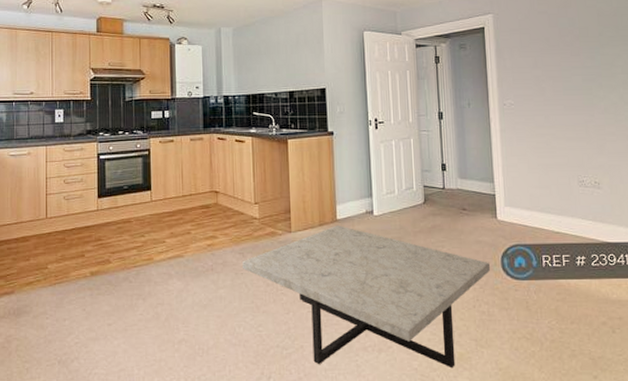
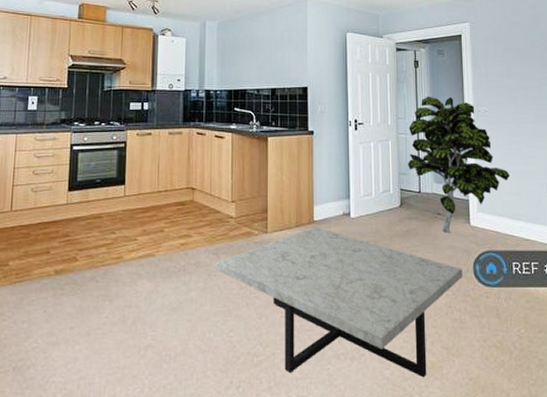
indoor plant: none [430,91,539,228] -> present [408,96,511,233]

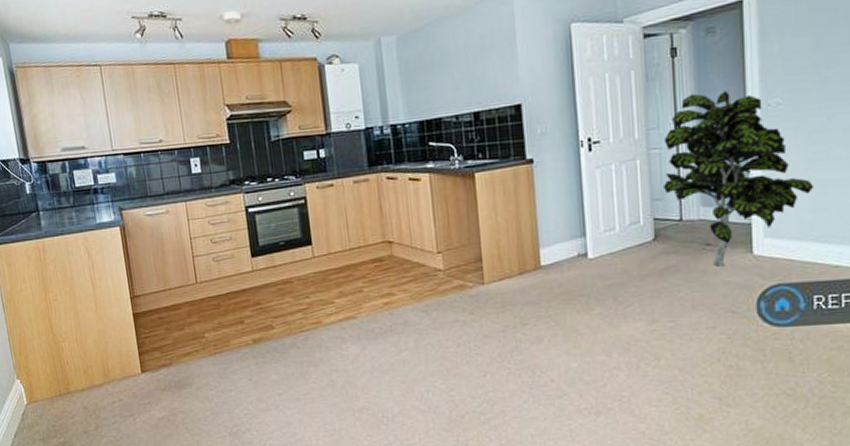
coffee table: present [216,227,462,378] -> none [427,273,741,431]

